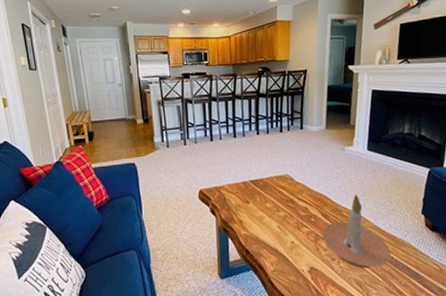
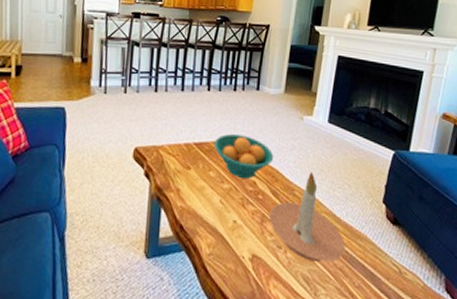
fruit bowl: none [267,169,322,207] -> present [213,134,274,179]

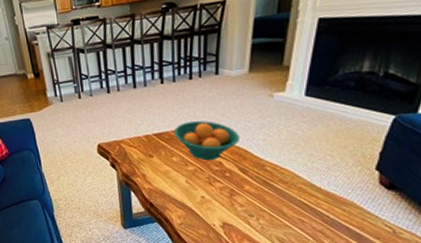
candle holder: present [269,172,345,263] -> none [238,147,326,227]

